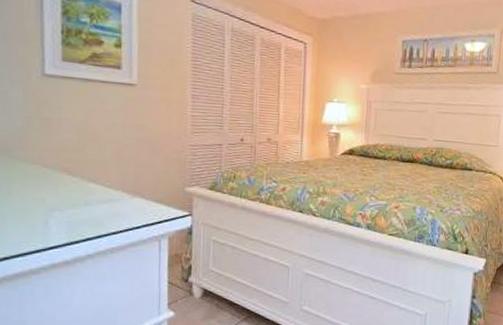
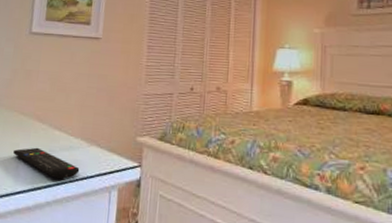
remote control: none [39,201,123,232] -> present [13,147,80,179]

